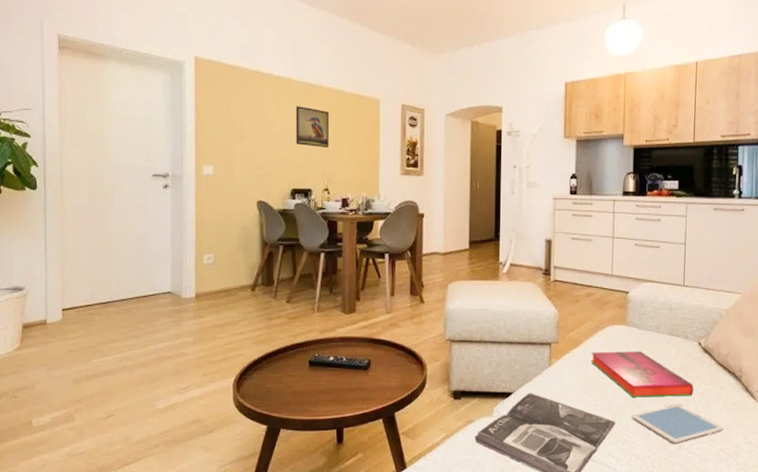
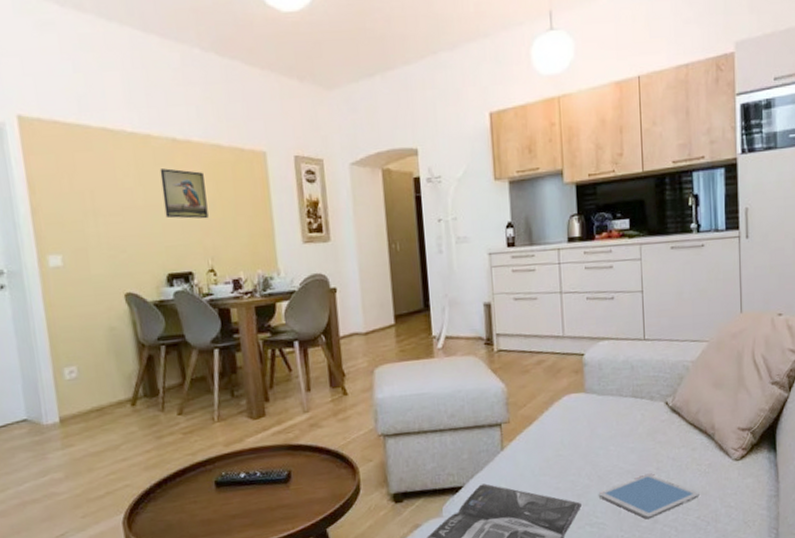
hardback book: present [590,350,694,398] -> none [547,419,665,473]

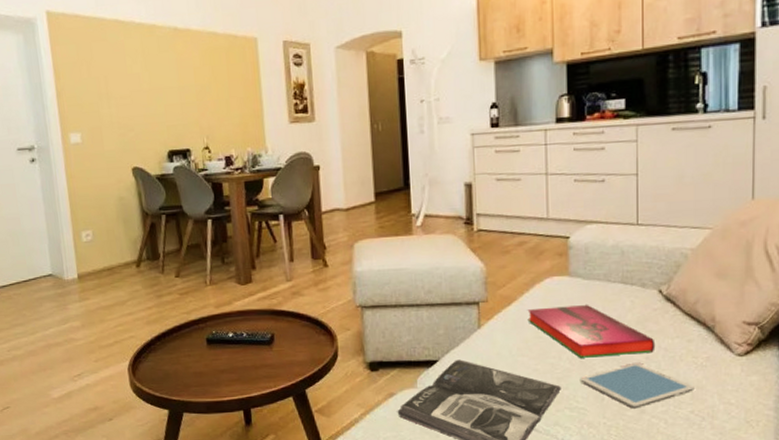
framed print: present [159,168,209,219] -> none [163,55,205,101]
hardback book: none [547,419,665,473] -> present [527,304,656,358]

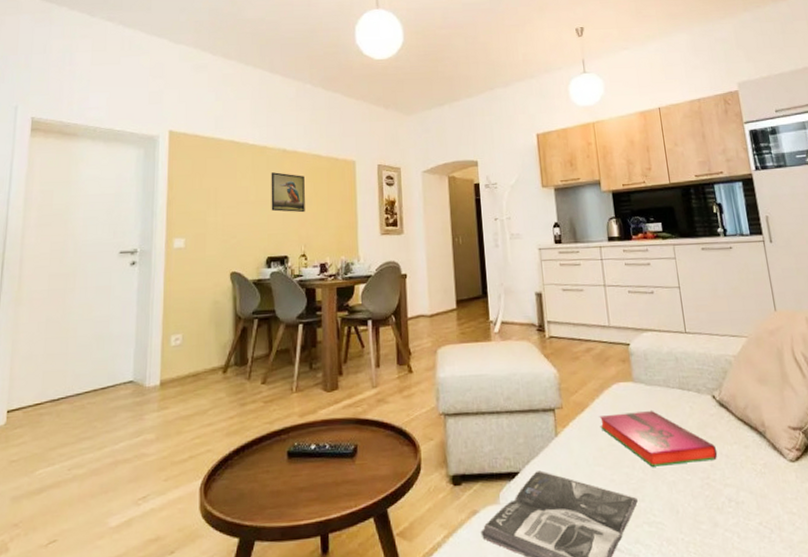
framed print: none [163,55,205,101] -> present [271,172,305,213]
tablet: present [581,362,694,409] -> none [655,470,759,522]

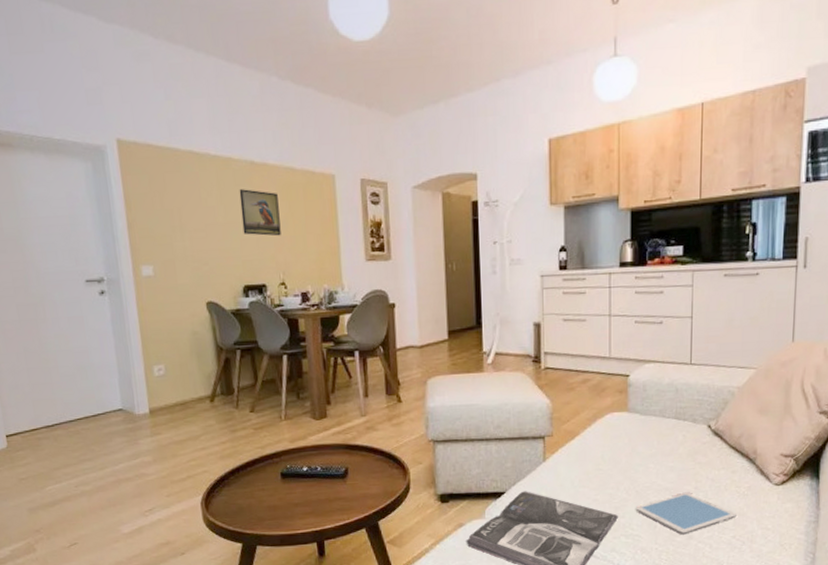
hardback book: present [599,410,718,467] -> none [589,438,704,489]
tablet: none [655,470,759,522] -> present [636,492,737,535]

